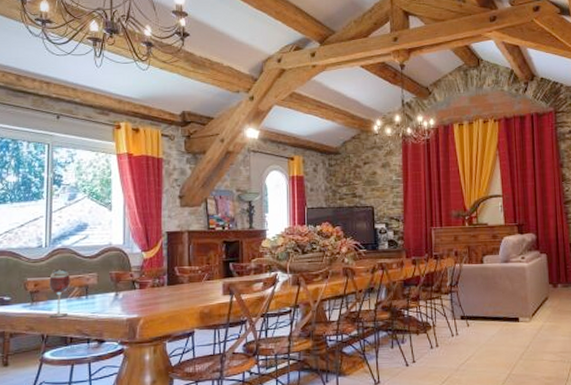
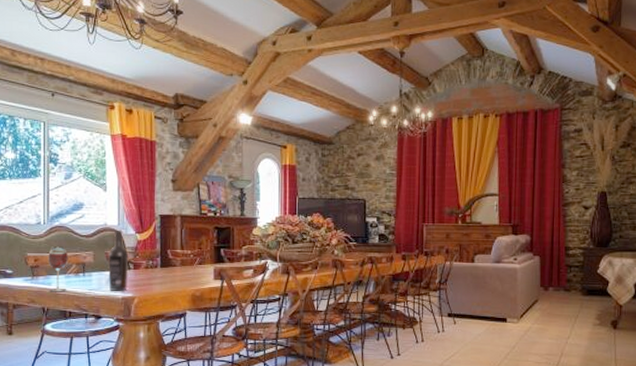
wine bottle: none [112,249,134,313] -> present [108,229,129,291]

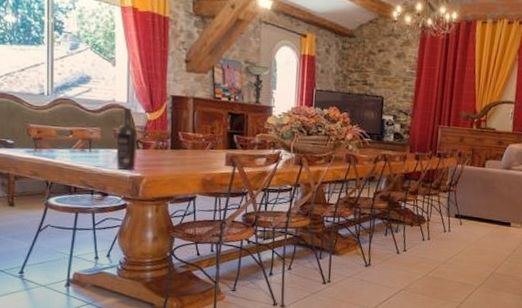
wineglass: present [48,246,69,292] -> none [52,119,74,167]

